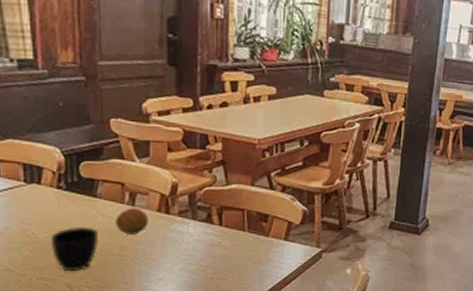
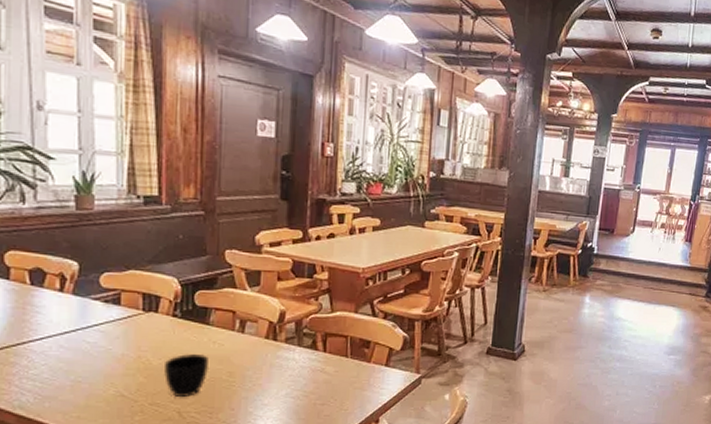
fruit: present [116,207,149,235] -> none [226,334,258,361]

